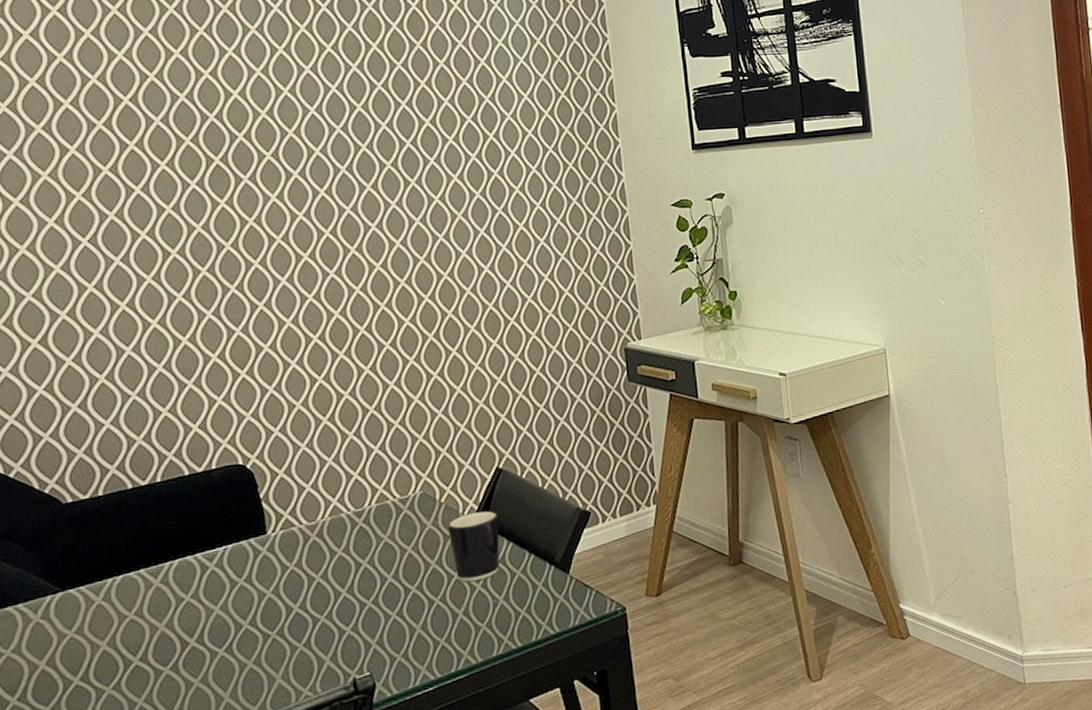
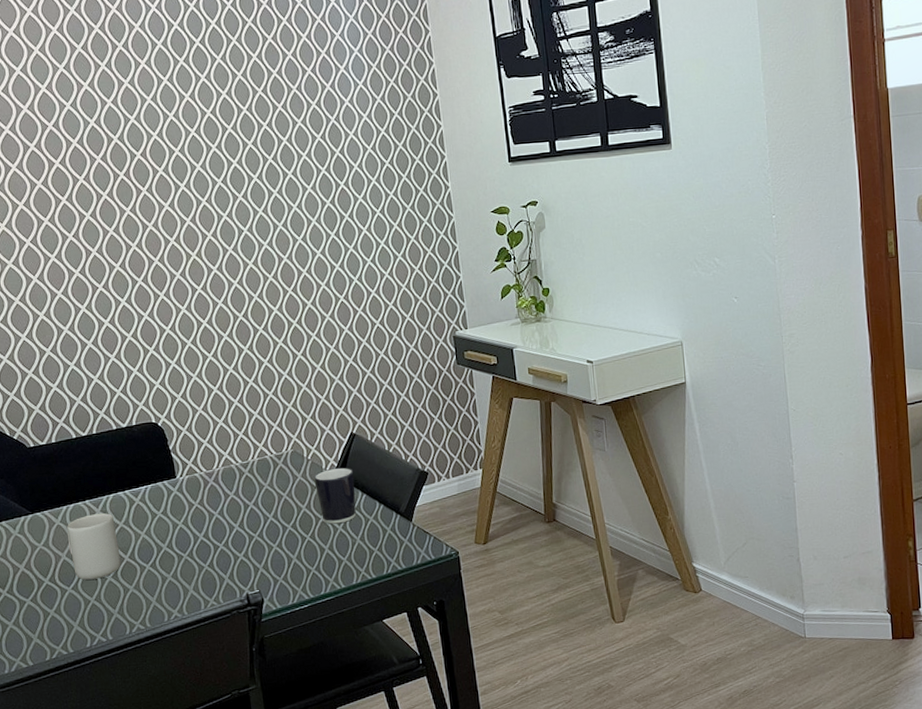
cup: none [110,584,184,676] -> present [66,513,121,580]

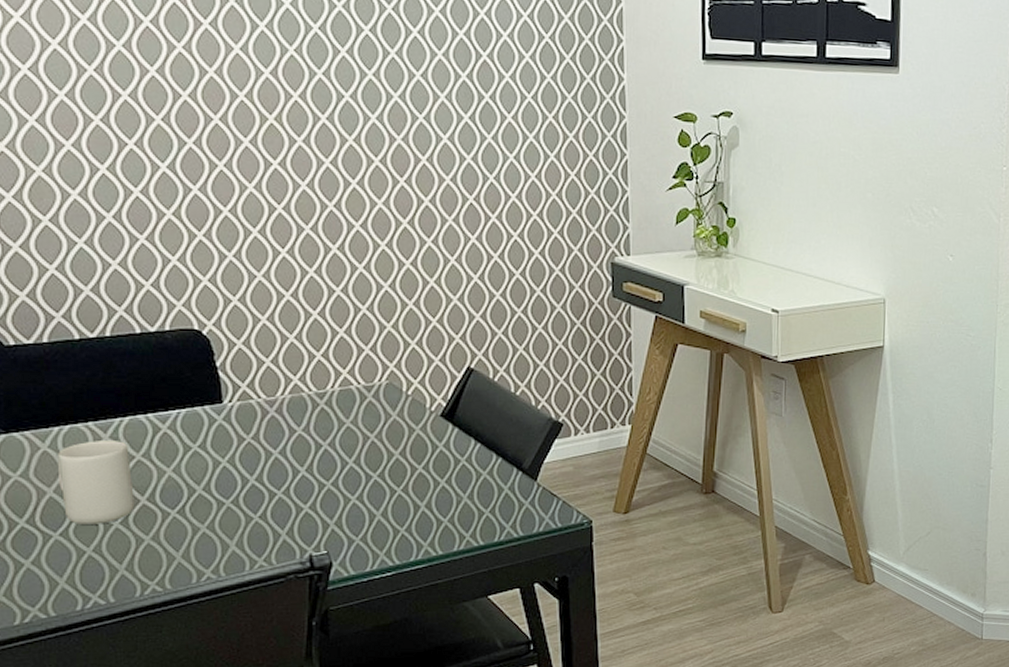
mug: present [314,467,356,524] -> none [413,408,467,477]

